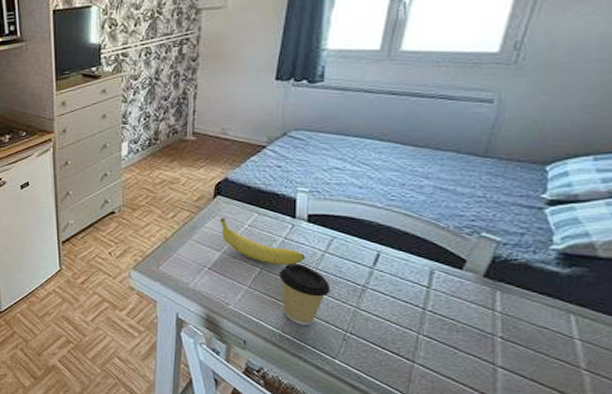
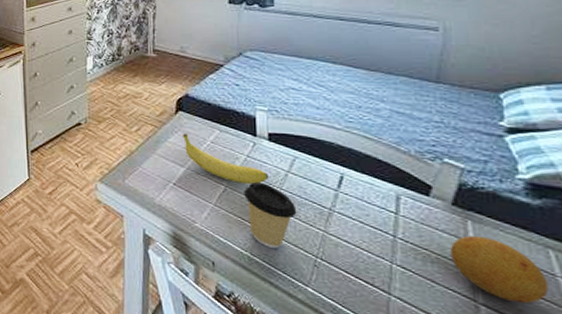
fruit: none [475,304,565,365] -> present [449,235,549,304]

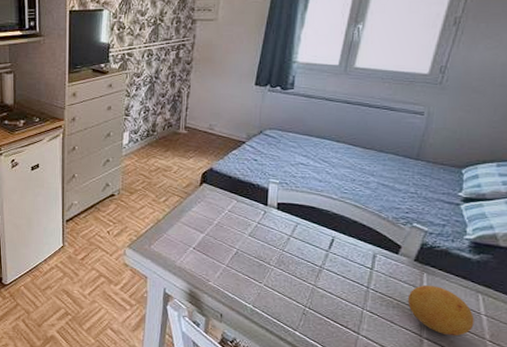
fruit: present [182,133,268,184] -> none [204,203,274,247]
coffee cup: present [244,181,297,248] -> none [252,245,294,301]

